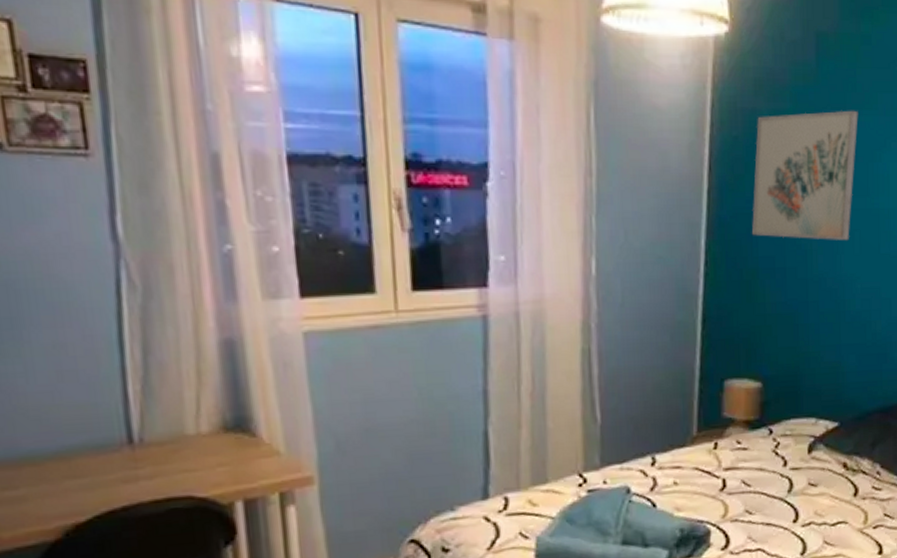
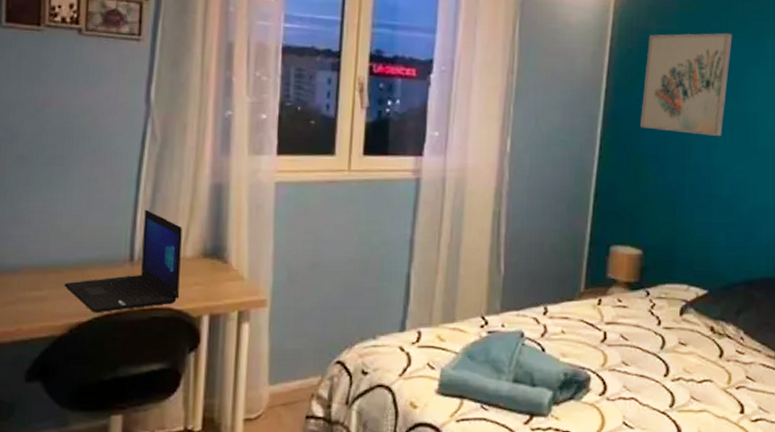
laptop: none [46,378,202,511] -> present [64,209,182,314]

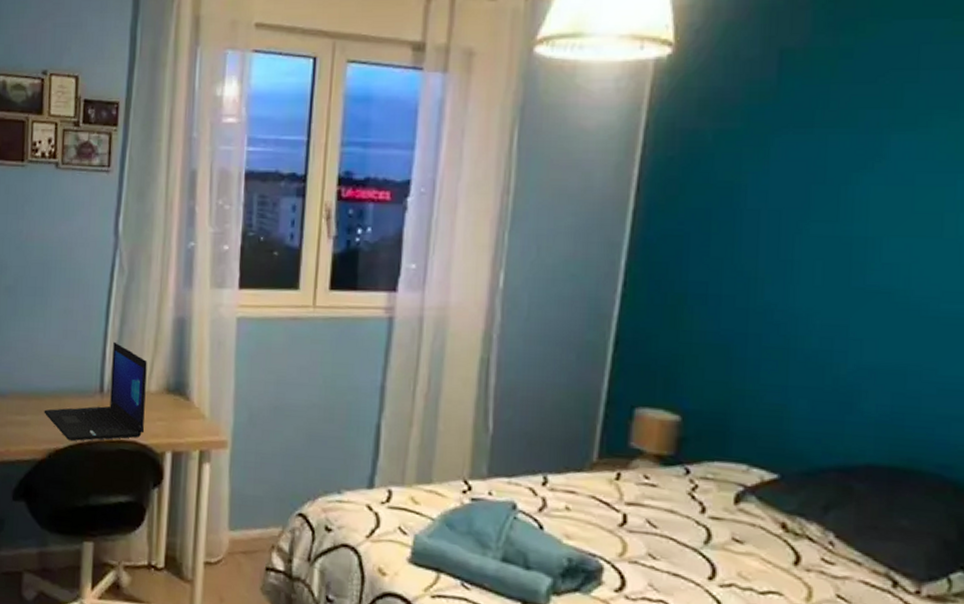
wall art: present [640,33,732,136] -> none [683,128,830,270]

